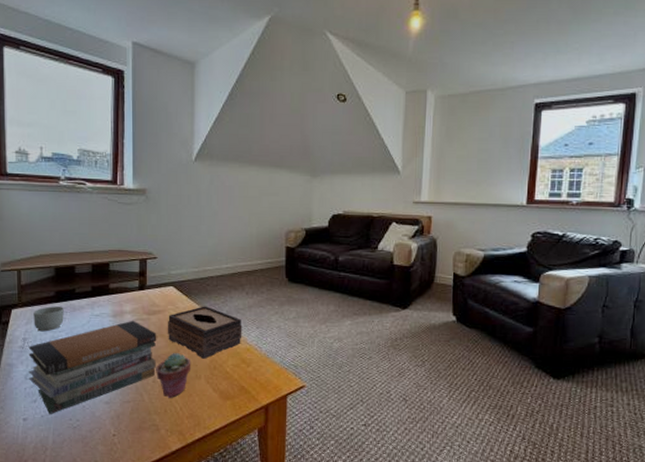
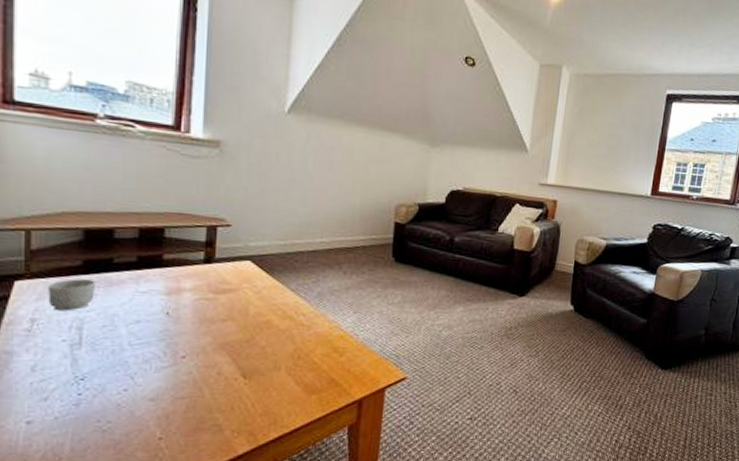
book stack: present [28,320,157,414] -> none [37,299,226,415]
potted succulent: present [156,353,191,398] -> none [222,340,270,393]
tissue box: present [167,306,242,359] -> none [239,285,337,347]

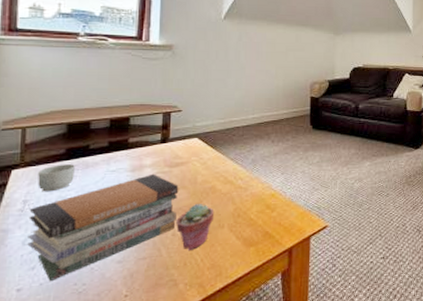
book stack: none [37,299,226,415] -> present [27,173,179,281]
potted succulent: none [222,340,270,393] -> present [176,204,215,250]

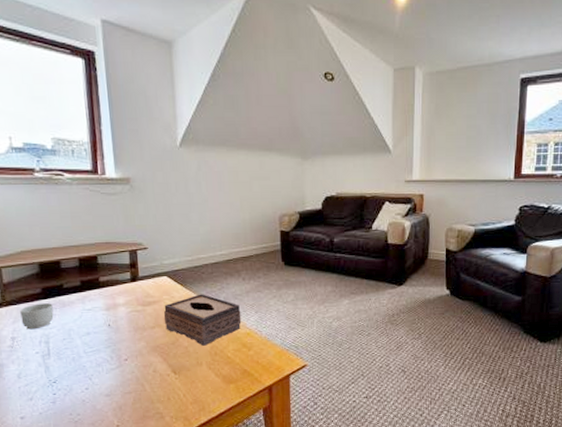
book stack: present [27,173,179,281] -> none [18,312,156,410]
potted succulent: present [176,204,215,250] -> none [155,342,192,386]
tissue box: none [189,155,268,208] -> present [163,294,242,346]

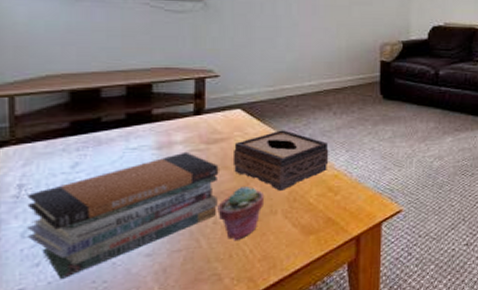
book stack: none [18,312,156,410] -> present [27,151,219,279]
mug: present [20,303,54,330] -> none [35,141,84,175]
potted succulent: none [155,342,192,386] -> present [217,187,265,240]

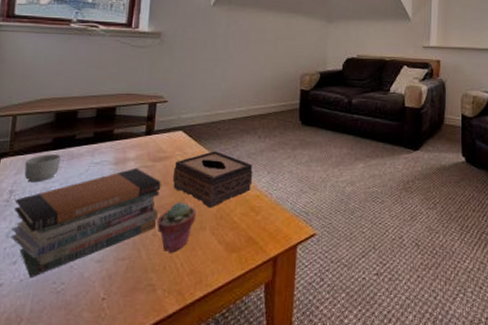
mug: none [35,141,84,175] -> present [24,154,61,183]

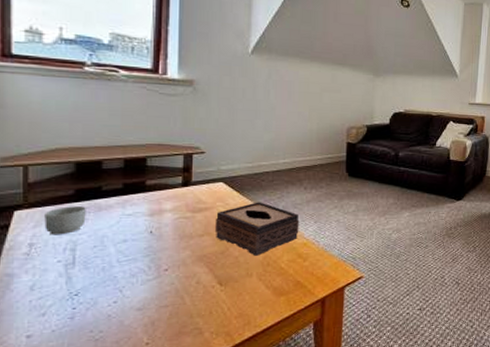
book stack: present [10,167,161,277] -> none [36,218,203,327]
potted succulent: present [157,202,197,253] -> none [200,251,242,299]

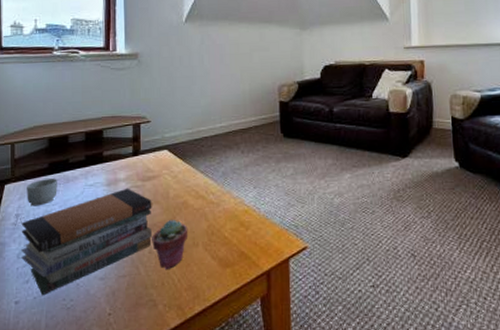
book stack: none [36,218,203,327] -> present [21,188,152,295]
potted succulent: none [200,251,242,299] -> present [152,220,189,269]
tissue box: present [214,202,300,256] -> none [162,168,240,224]

